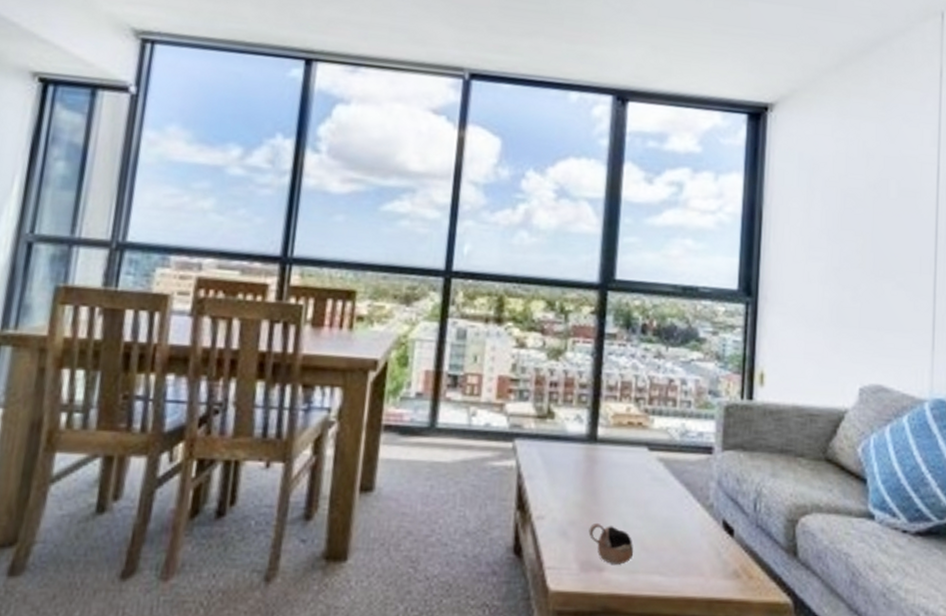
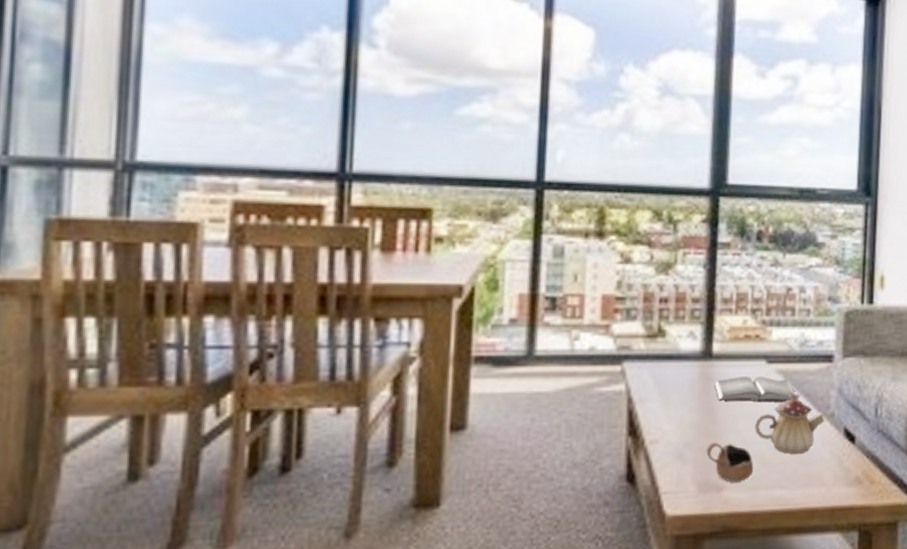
hardback book: none [598,461,679,490] -> present [715,376,799,403]
teapot: none [635,482,704,543] -> present [754,393,825,455]

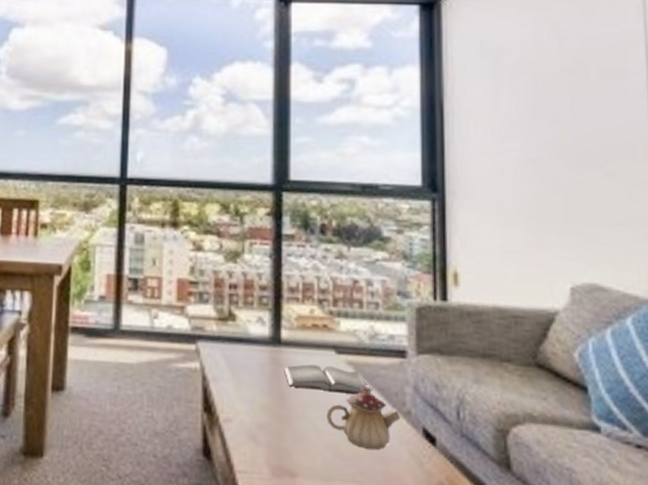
cup: present [706,441,754,483] -> none [278,427,328,471]

